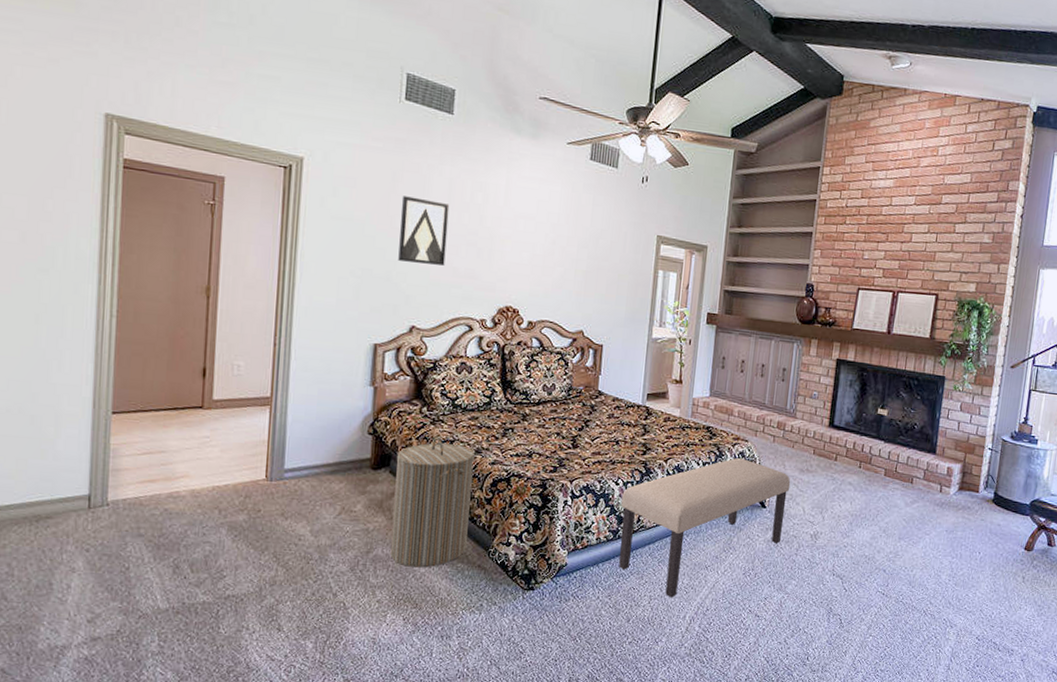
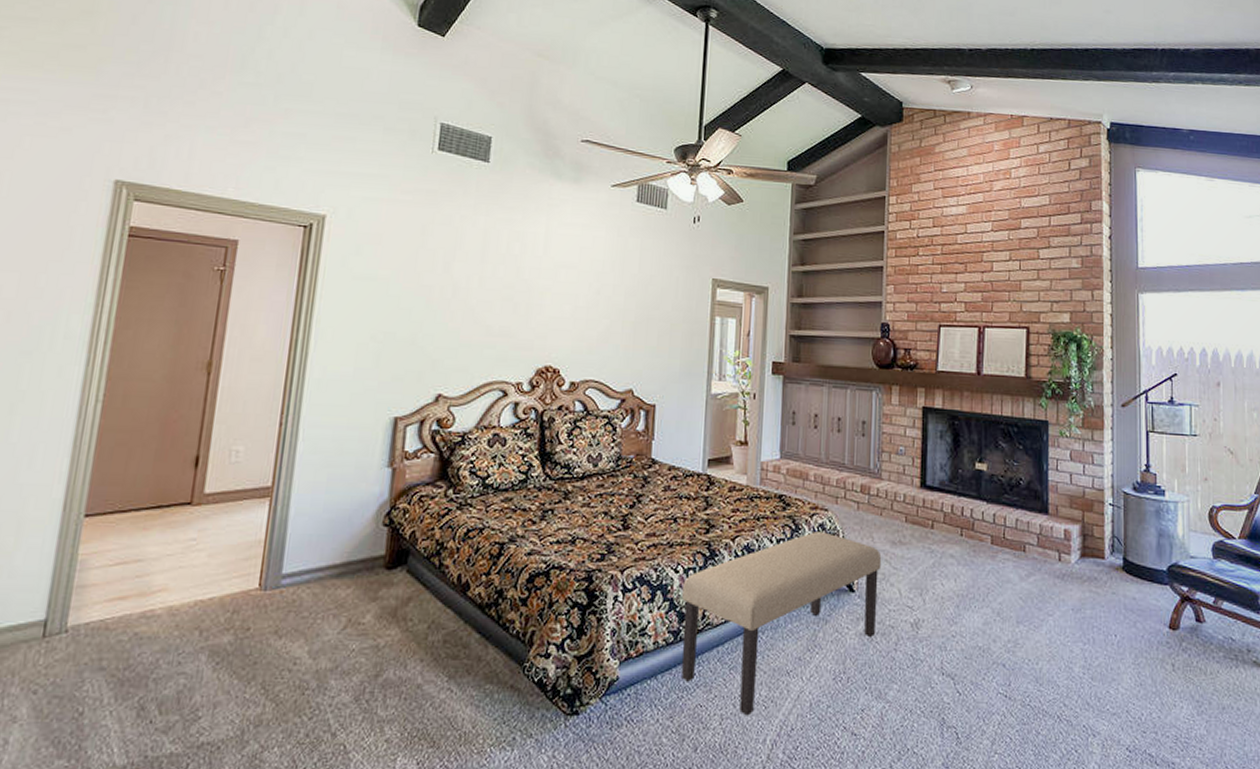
laundry hamper: present [390,436,475,568] -> none [403,524,508,693]
wall art: present [398,196,450,266] -> none [425,250,484,324]

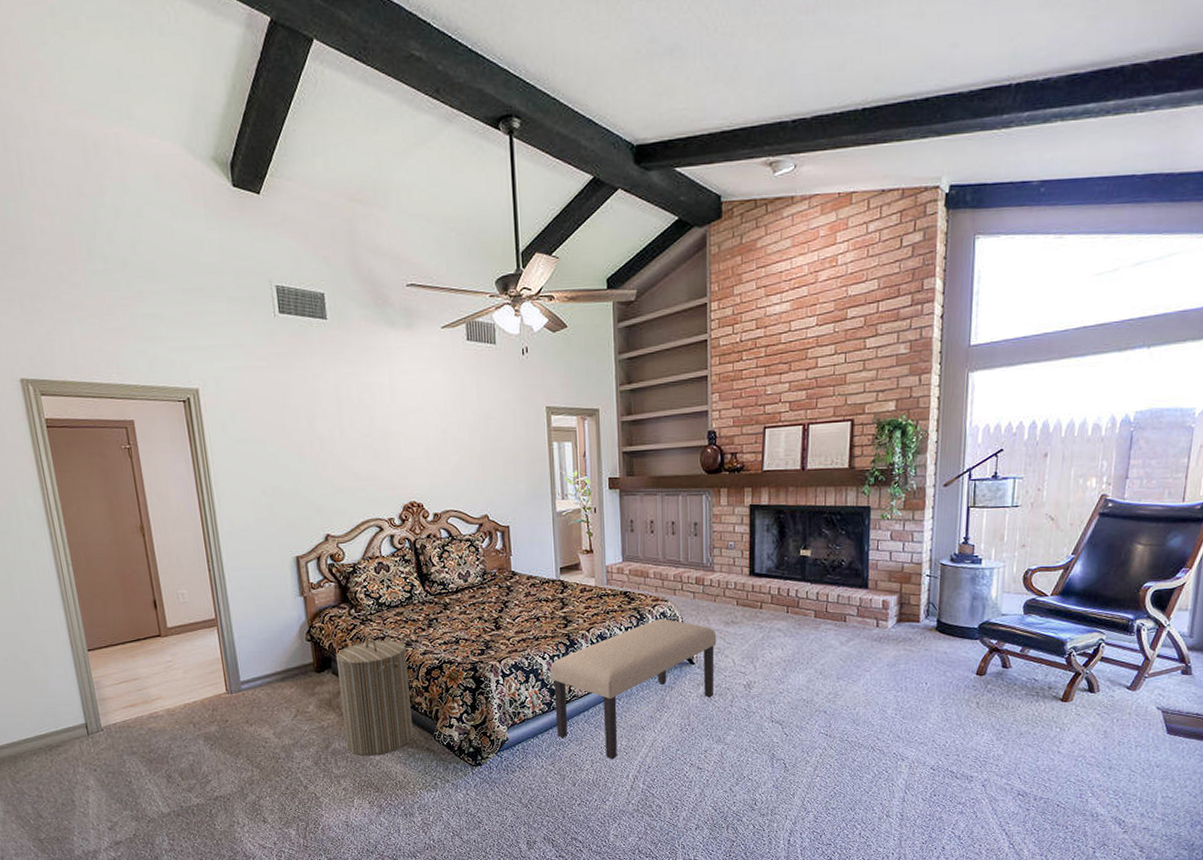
laundry hamper: none [403,524,508,693] -> present [335,635,413,756]

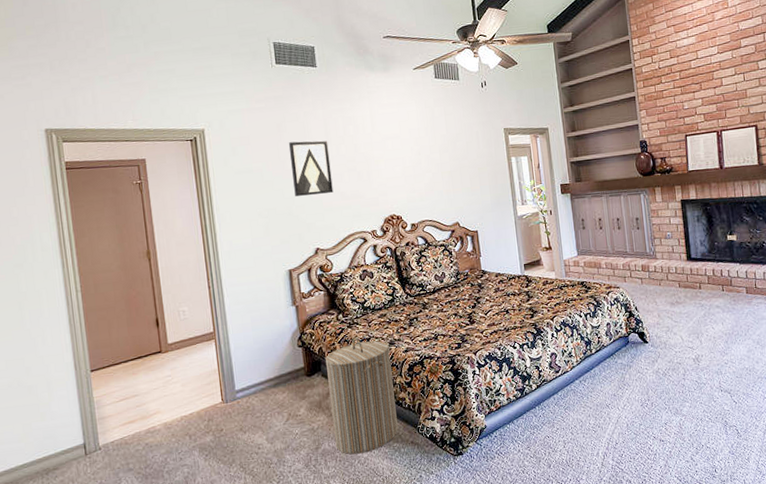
wall art: none [294,409,346,474] -> present [288,140,333,196]
bench: present [550,619,717,760] -> none [521,303,667,439]

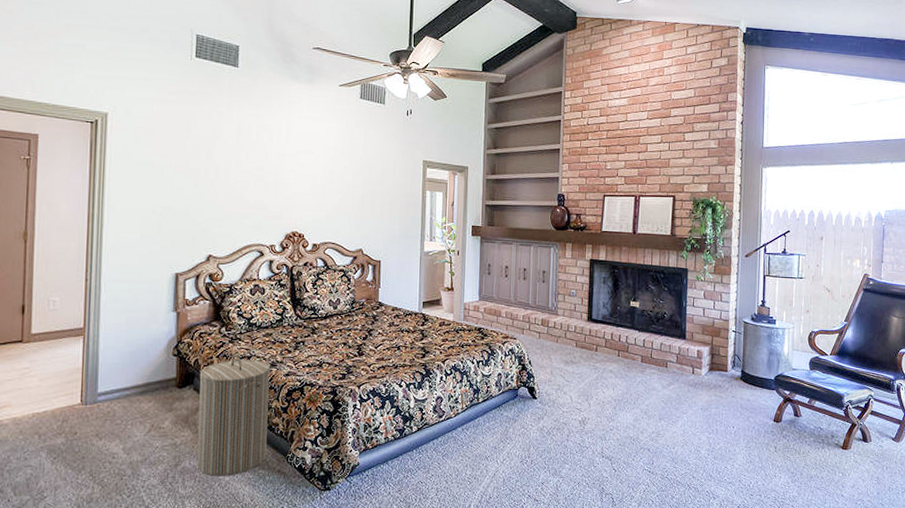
wall art: present [288,140,333,196] -> none [194,140,238,199]

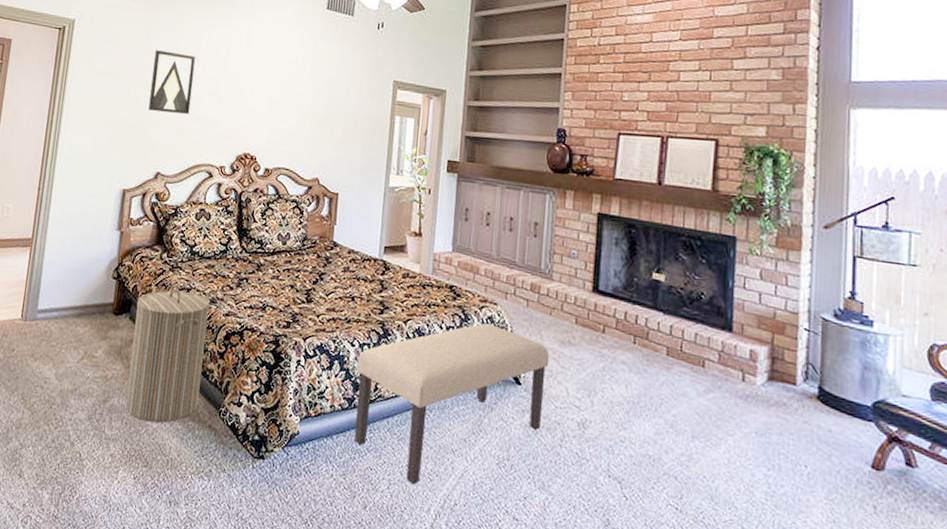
wall art: none [194,140,238,199] -> present [148,50,196,114]
bench: none [405,355,558,489] -> present [354,323,550,485]

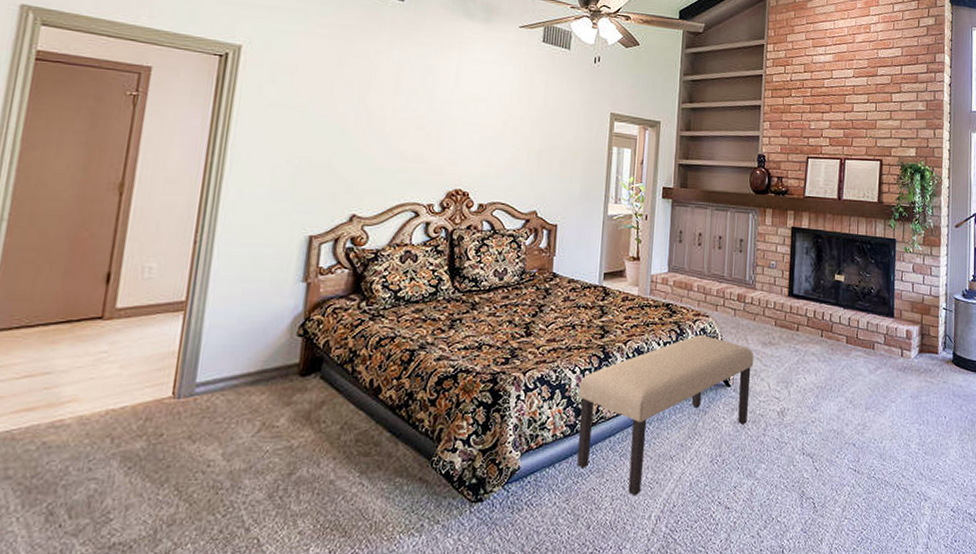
laundry hamper: present [125,283,210,423] -> none [316,333,418,487]
wall art: present [148,50,196,114] -> none [340,81,398,150]

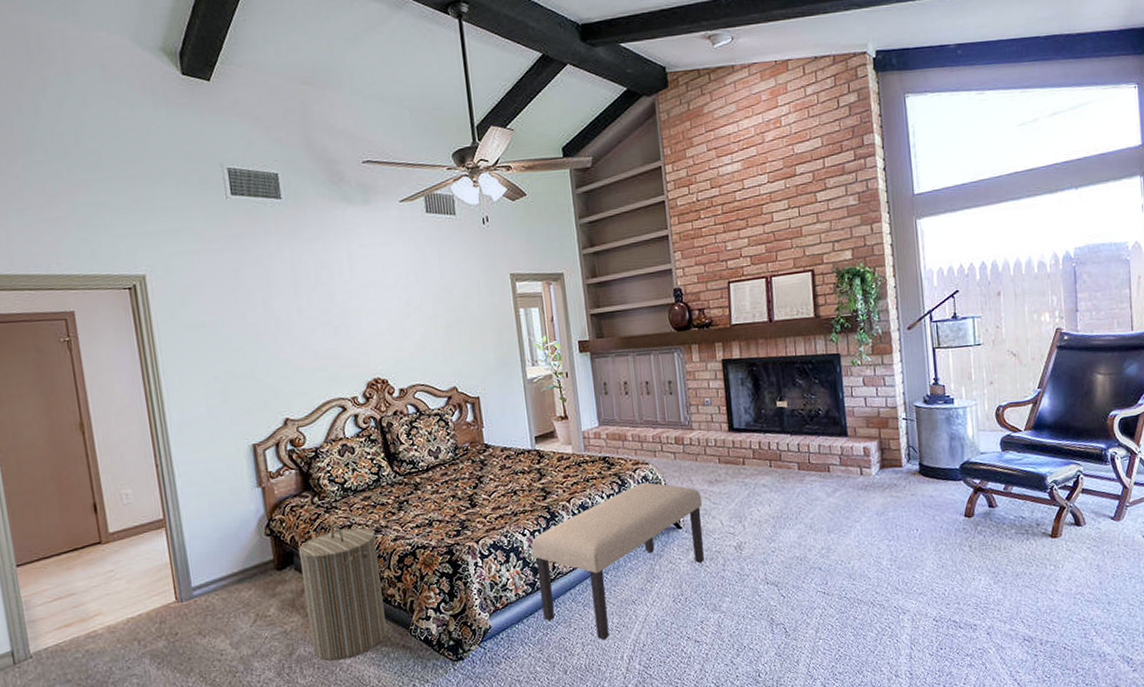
laundry hamper: none [316,333,418,487] -> present [298,524,387,661]

